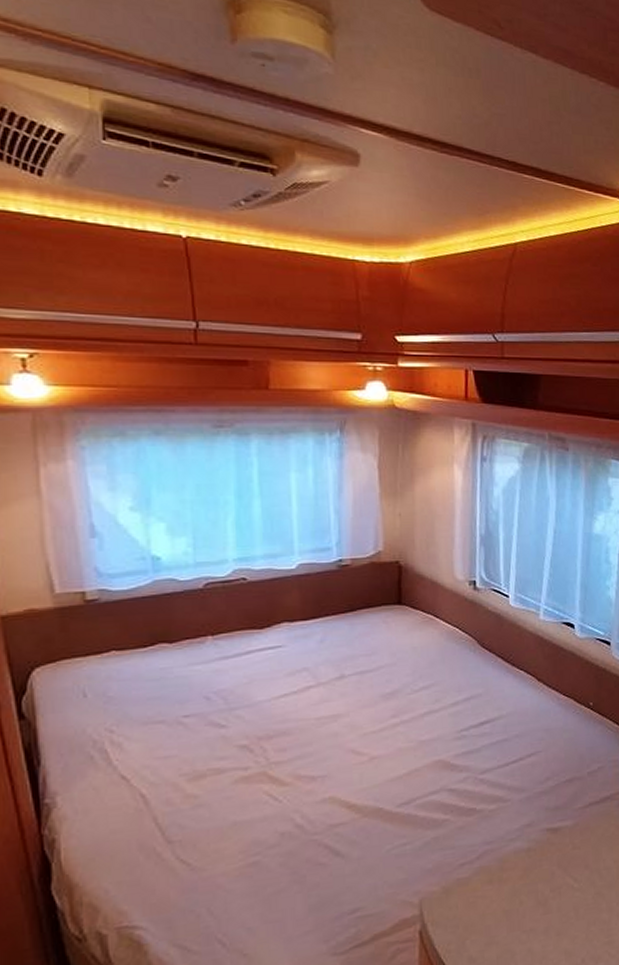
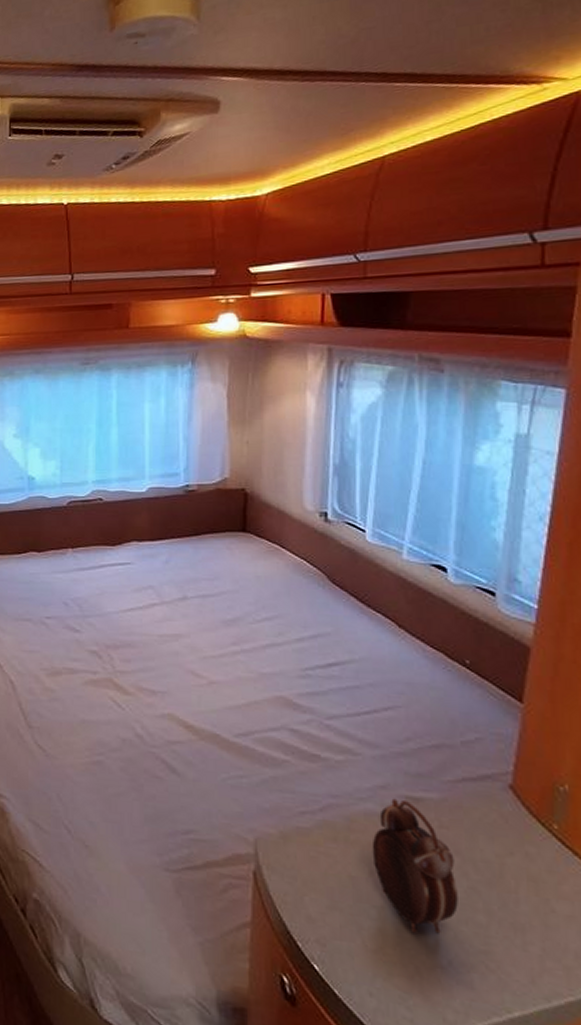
alarm clock: none [521,832,588,944] -> present [372,798,458,934]

